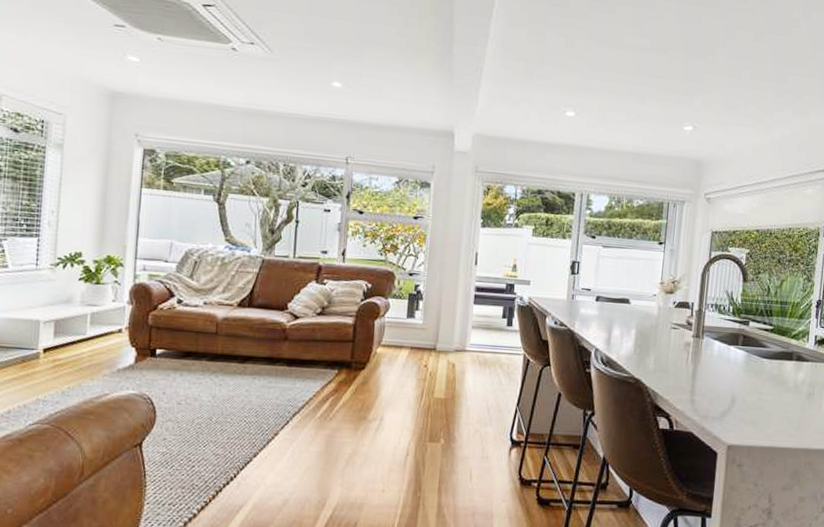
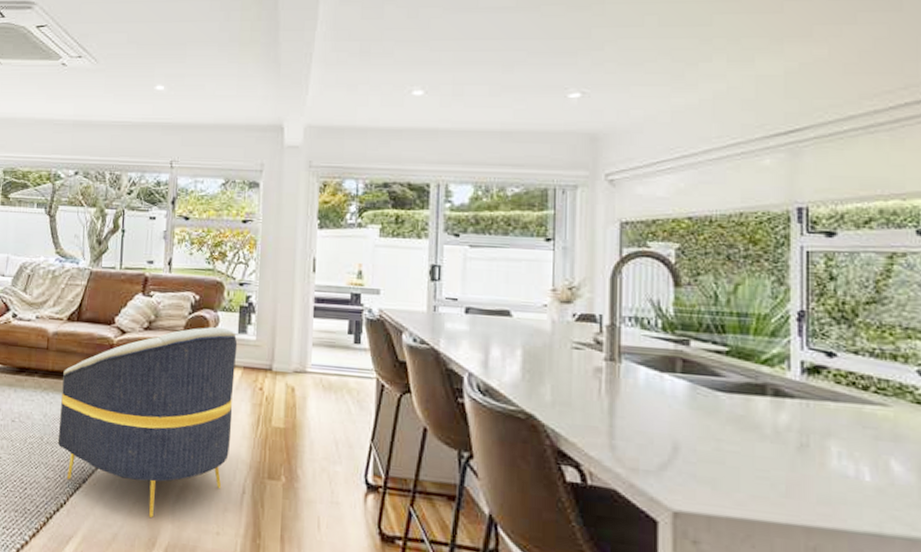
armchair: none [227,312,406,482] -> present [57,327,238,517]

